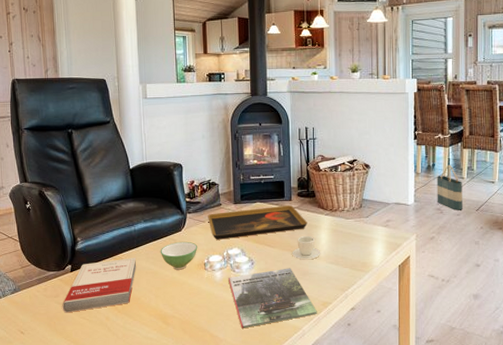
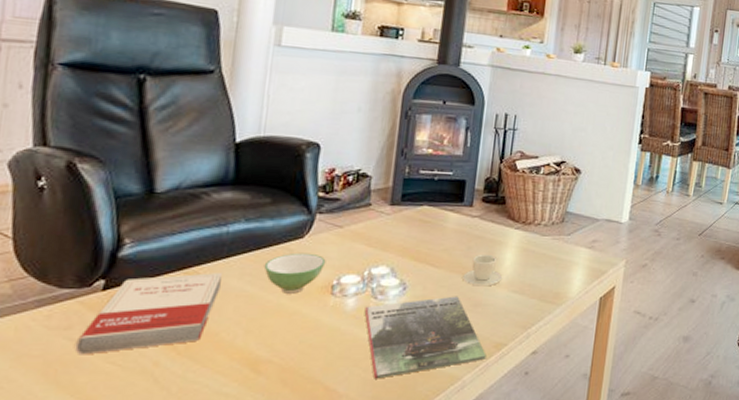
decorative tray: present [208,205,307,240] -> none [347,212,490,254]
tote bag: present [436,164,462,210] -> none [655,178,687,234]

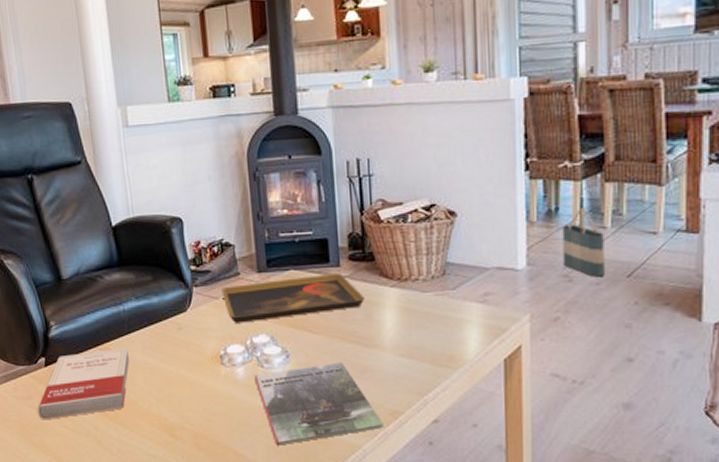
bowl: present [263,252,326,294] -> none [159,325,211,365]
decorative tray: none [347,212,490,254] -> present [221,273,365,323]
teacup: present [462,254,503,287] -> none [343,316,386,351]
tote bag: none [655,178,687,234] -> present [562,207,604,277]

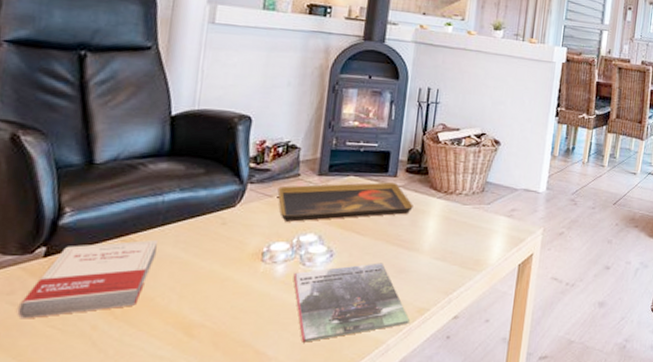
tote bag: present [562,207,604,277] -> none [572,149,602,203]

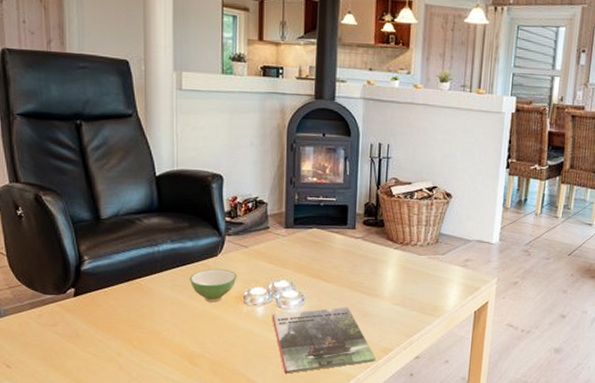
book: present [17,240,159,319] -> none [61,284,159,346]
bowl: none [197,221,257,260] -> present [189,268,237,302]
decorative tray: present [277,182,413,222] -> none [251,234,372,270]

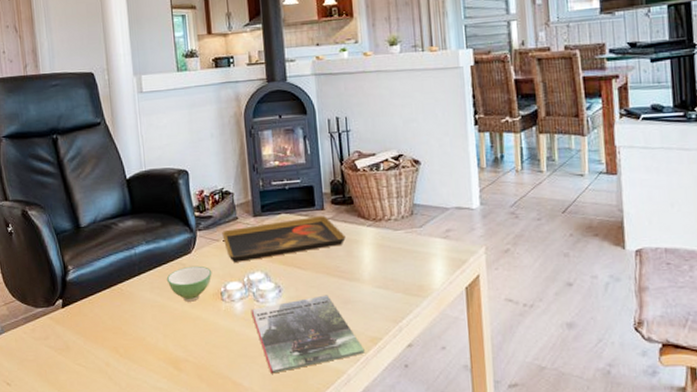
decorative tray: none [251,234,372,270] -> present [222,216,346,262]

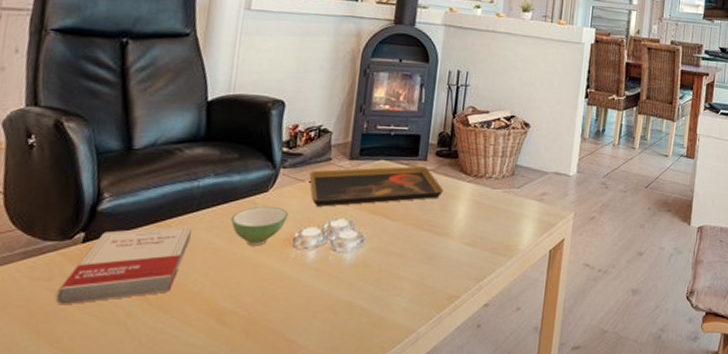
book: none [53,288,140,359] -> present [55,226,193,306]
magazine: present [251,295,365,374] -> none [324,248,440,331]

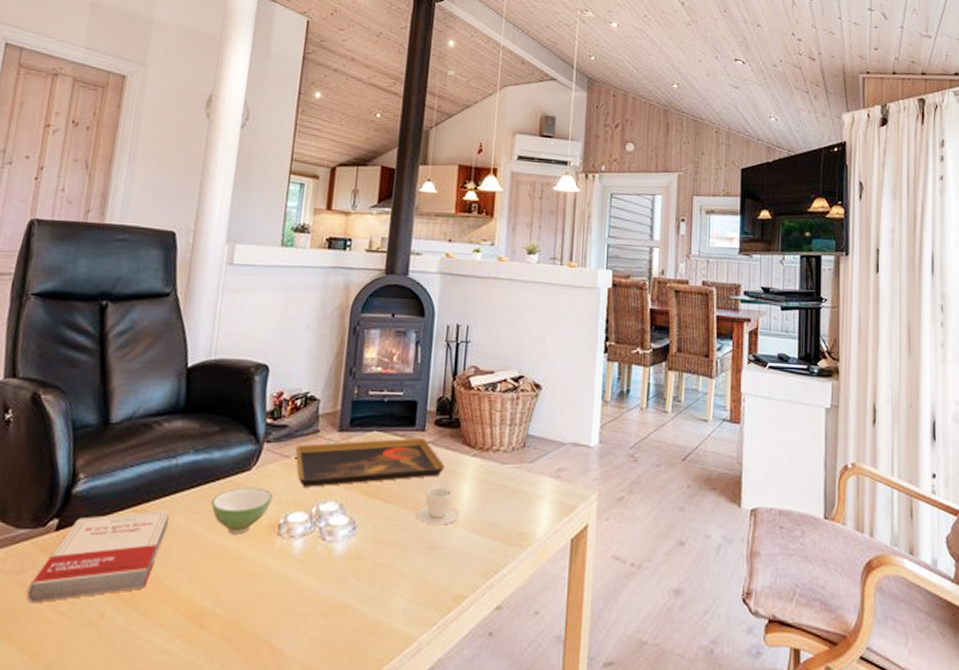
teacup: none [417,207,456,239] -> present [416,486,460,526]

